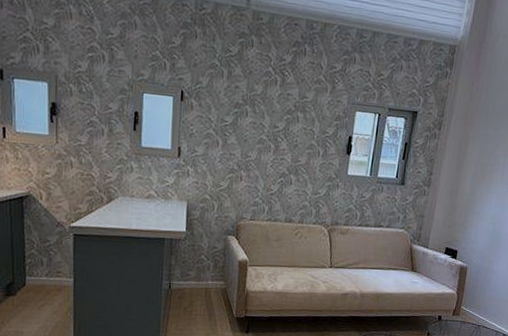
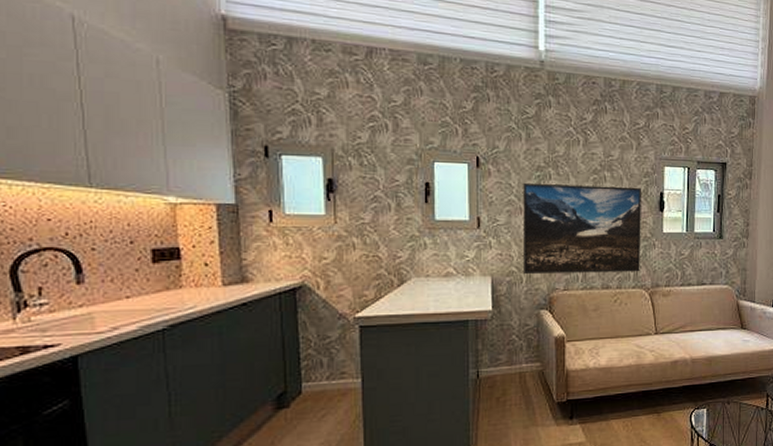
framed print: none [216,118,331,210] -> present [523,182,641,275]

